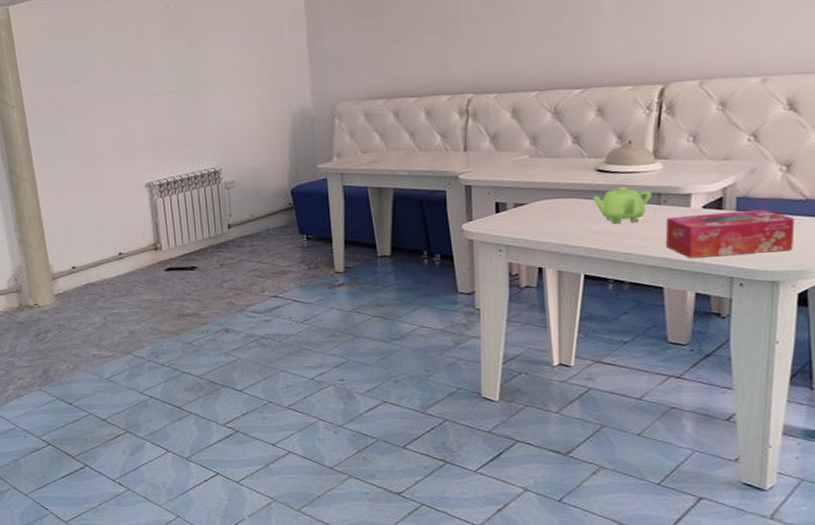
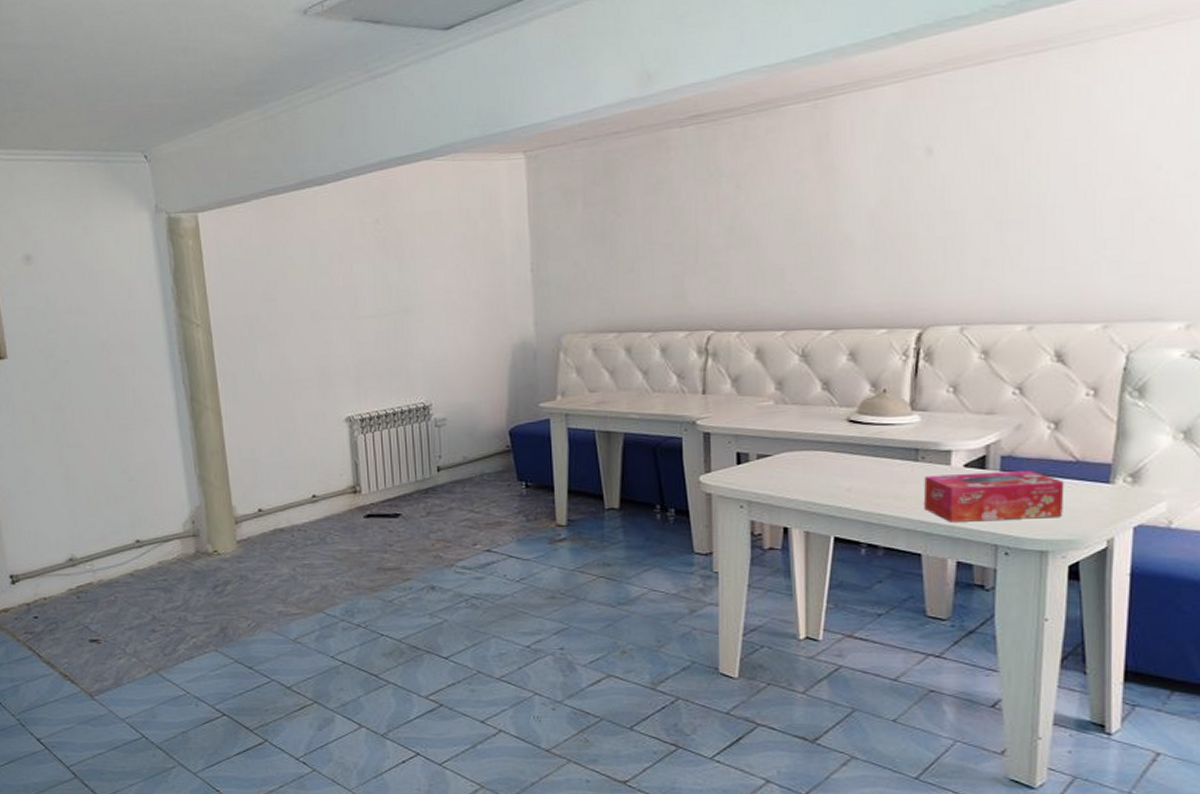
teapot: present [592,187,652,223] -> none [844,440,909,480]

